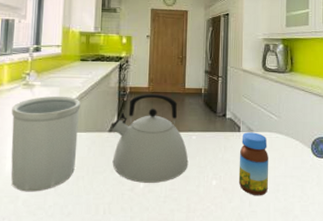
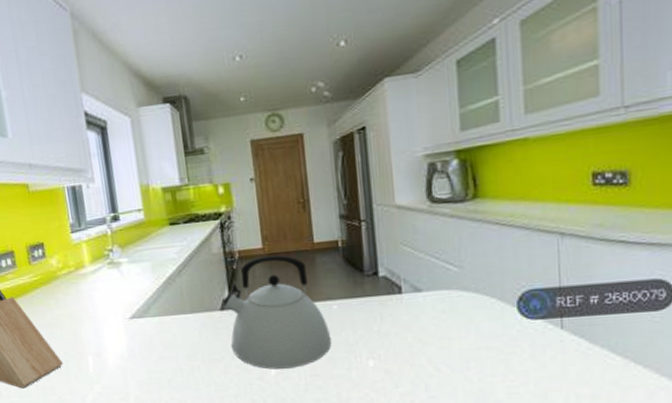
utensil holder: present [11,96,81,192] -> none [101,271,187,388]
jar: present [238,132,268,196] -> none [404,292,452,378]

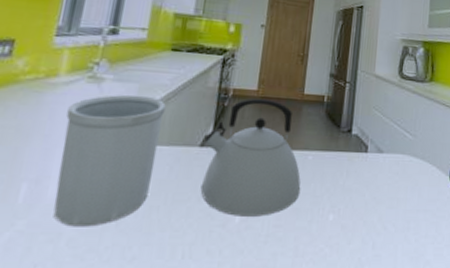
utensil holder: none [101,271,187,388] -> present [53,94,166,227]

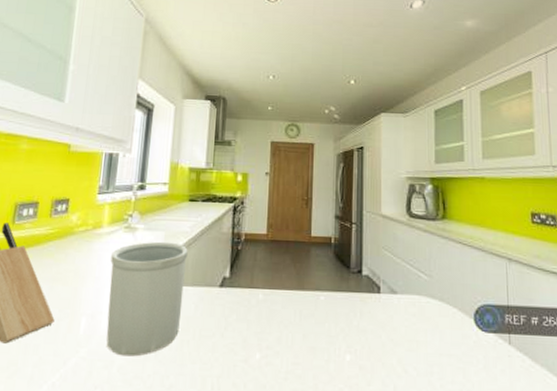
kettle: present [200,98,301,217] -> none [223,242,316,354]

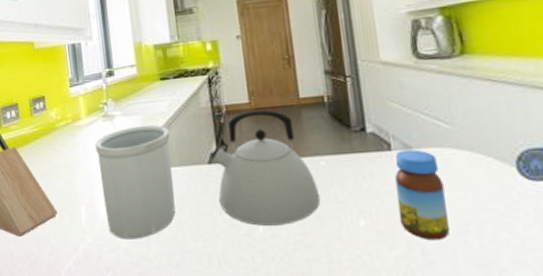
kettle: none [223,242,316,354] -> present [210,110,321,226]
jar: none [379,294,418,379] -> present [395,149,450,241]

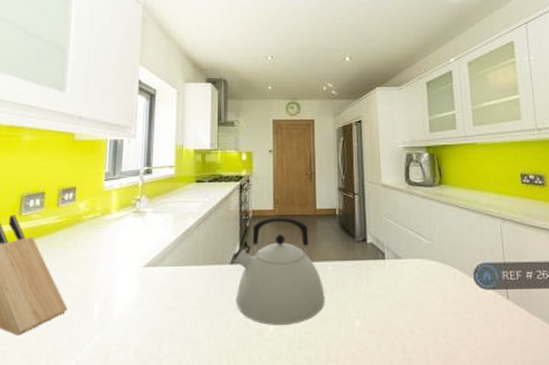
utensil holder: present [95,124,176,240] -> none [120,223,197,339]
jar: present [395,149,450,241] -> none [386,259,424,340]

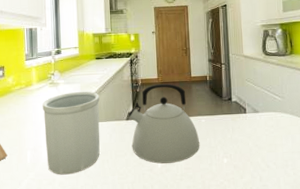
utensil holder: none [120,223,197,339] -> present [42,91,100,175]

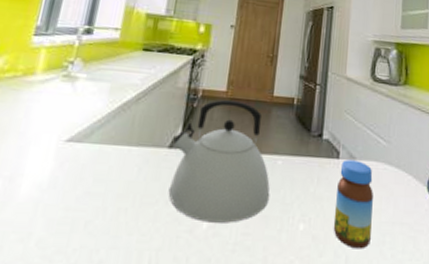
utensil holder: present [42,91,100,175] -> none [25,94,136,228]
jar: none [247,113,277,172] -> present [333,160,373,249]

